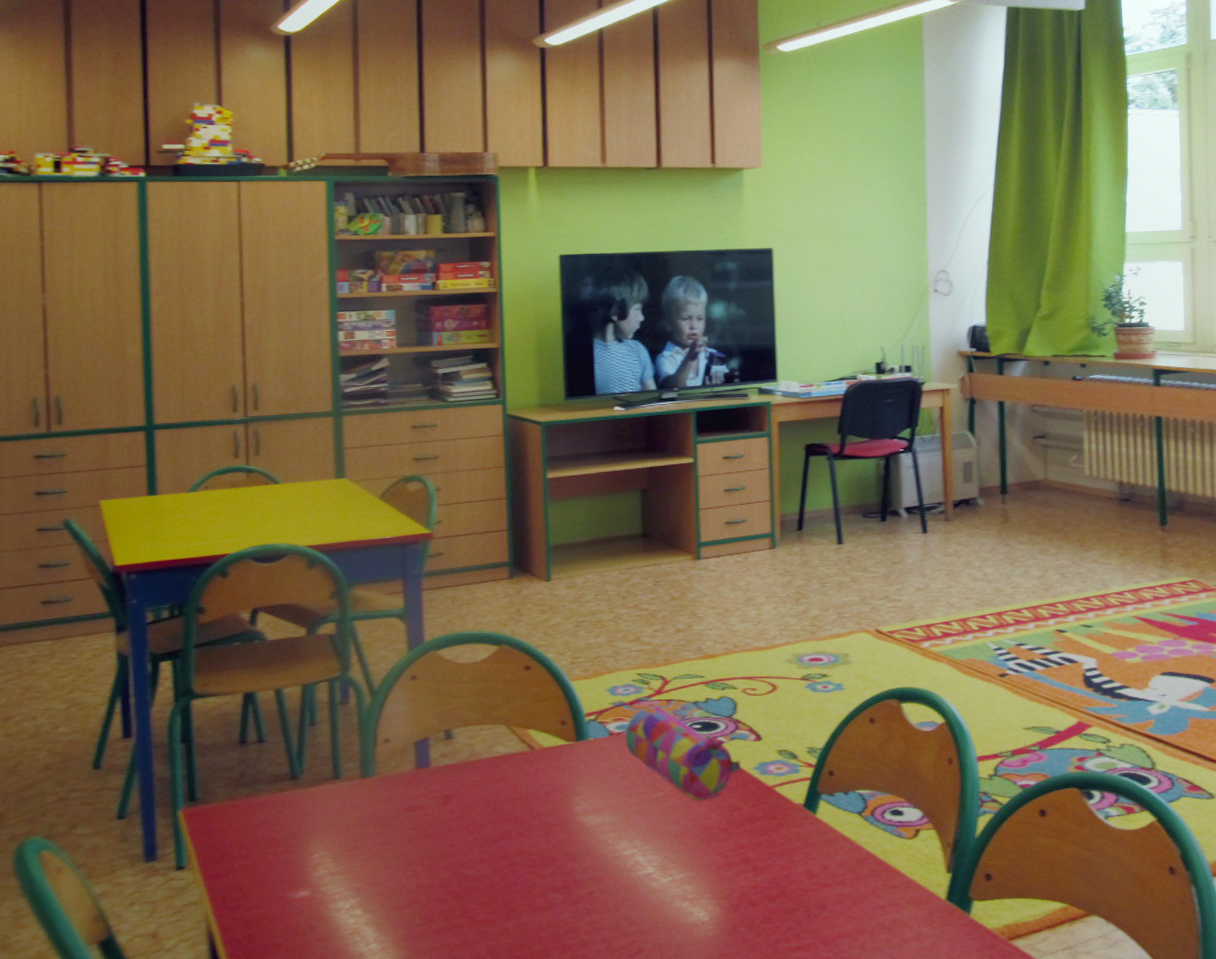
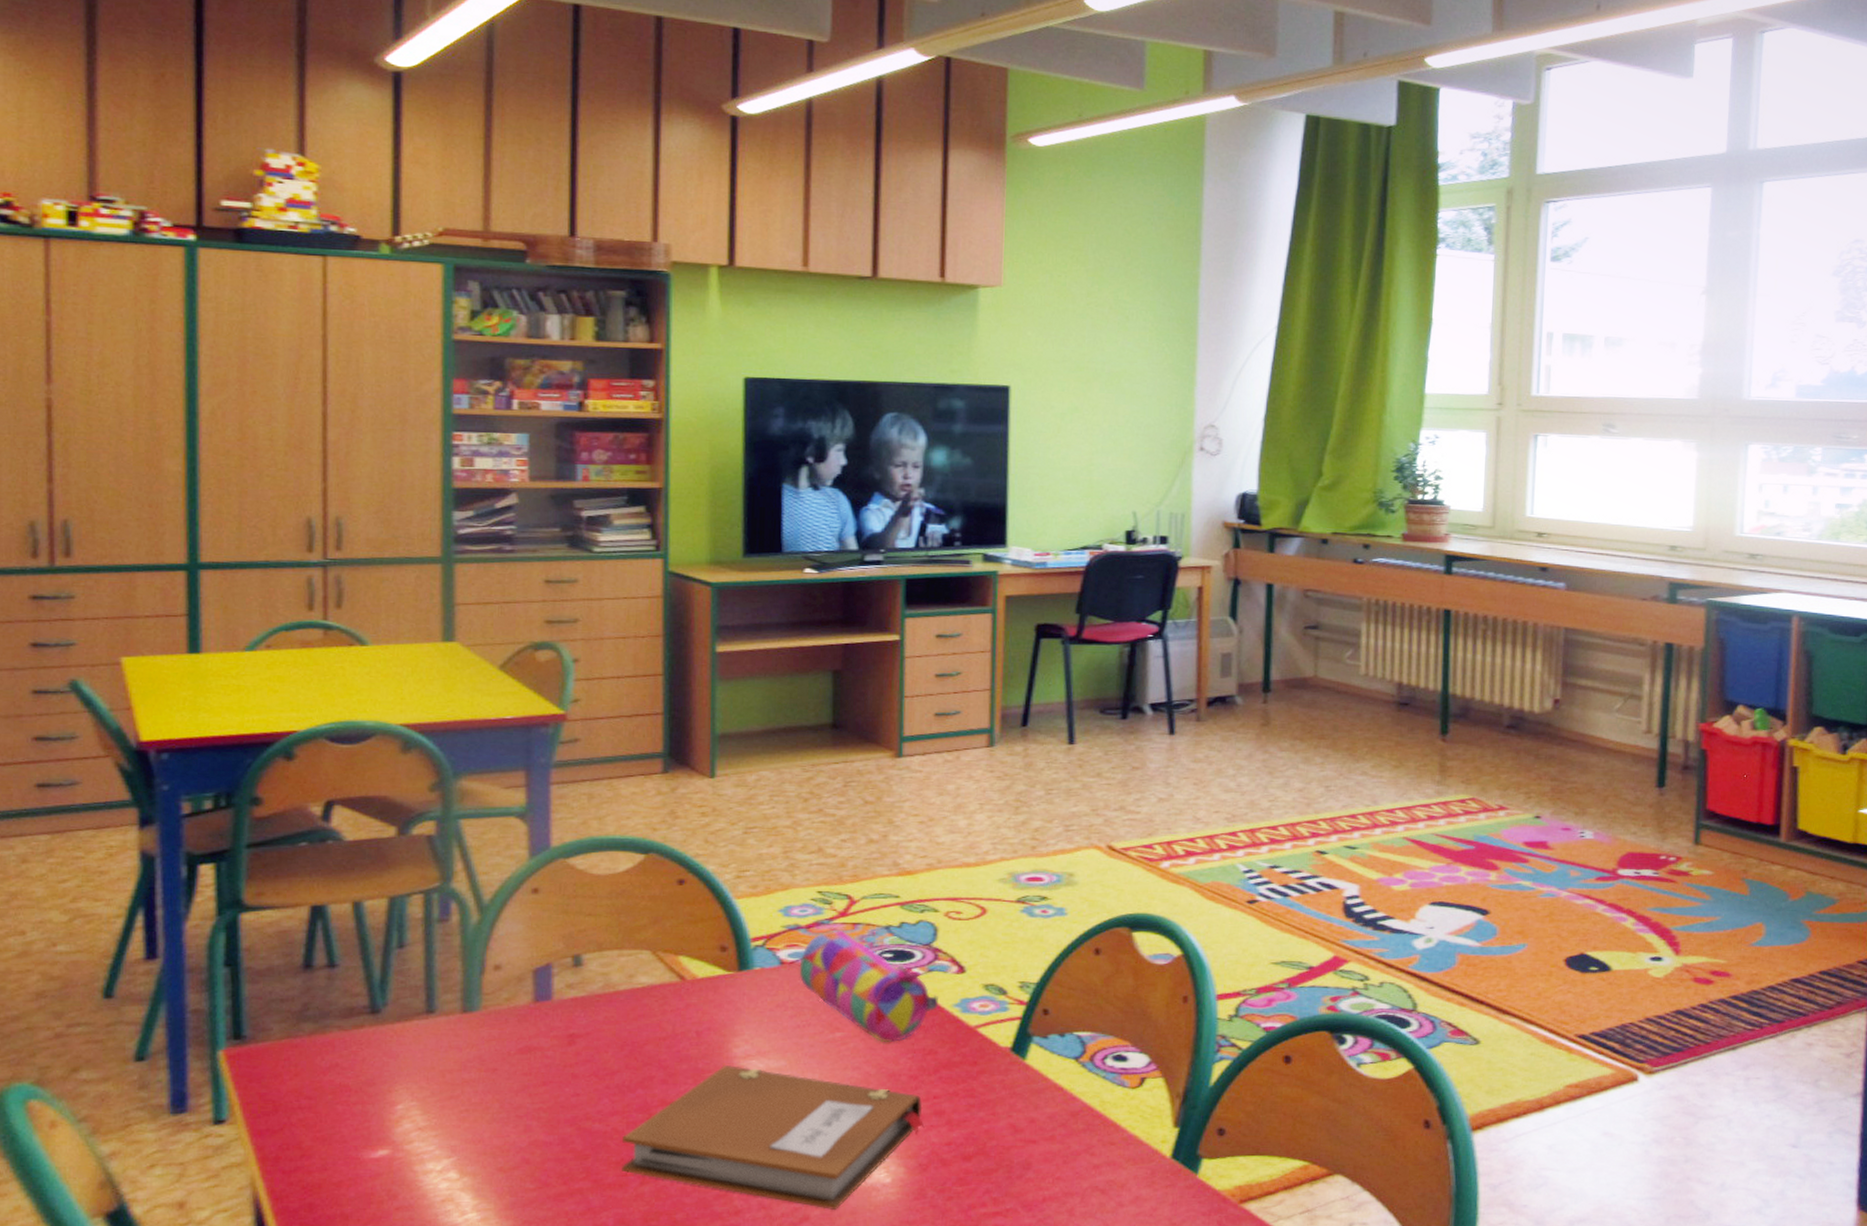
notebook: none [490,821,735,944] -> present [622,1065,925,1211]

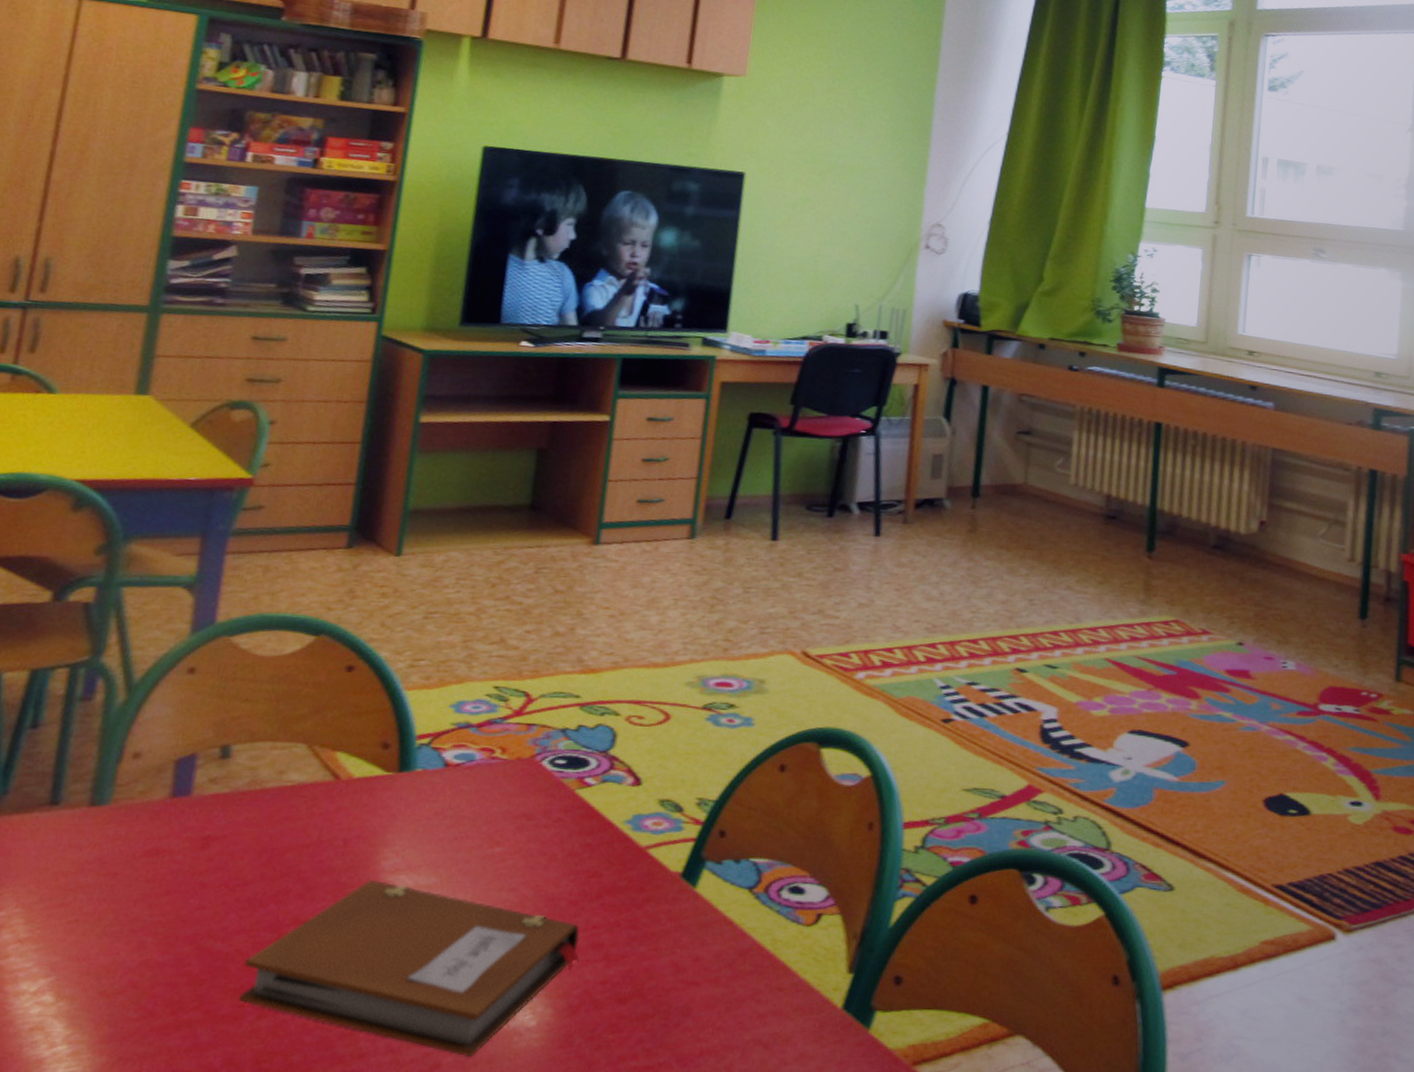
pencil case: present [799,930,939,1043] -> none [463,731,610,862]

